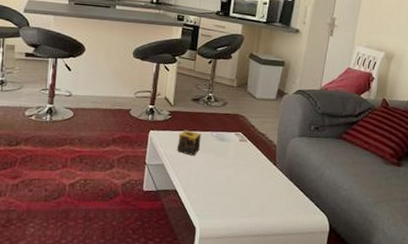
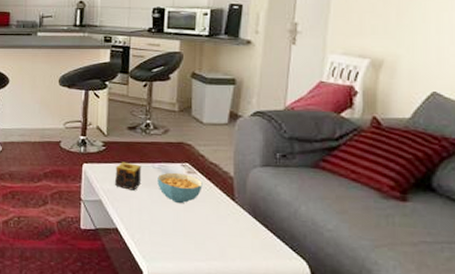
cereal bowl: none [214,140,252,168] -> present [157,172,203,204]

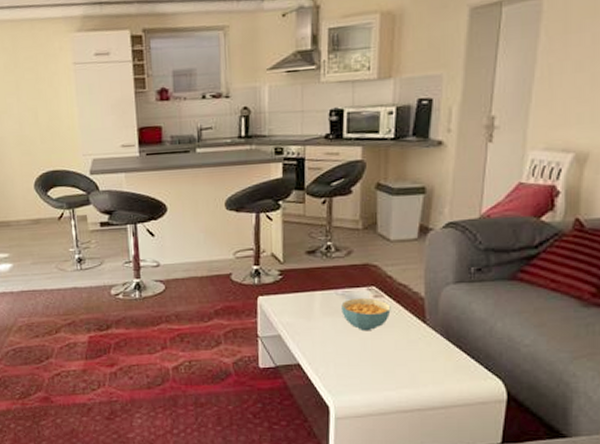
candle: present [114,162,142,191] -> none [293,291,324,321]

